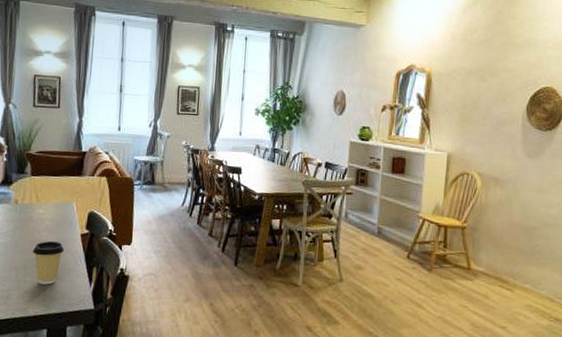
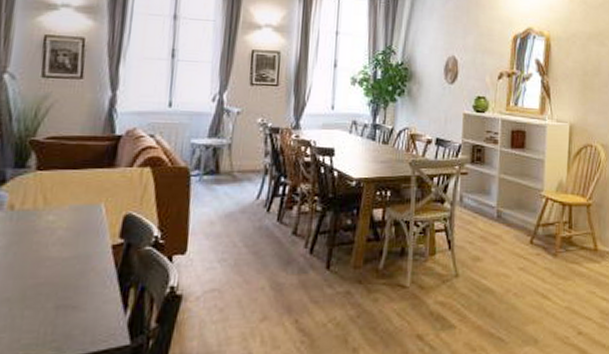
coffee cup: present [32,241,64,285] -> none [35,258,86,319]

